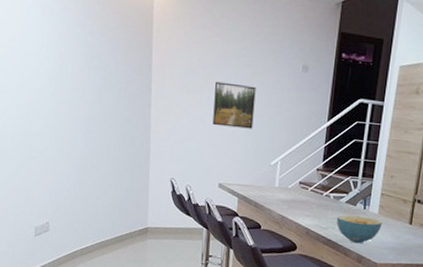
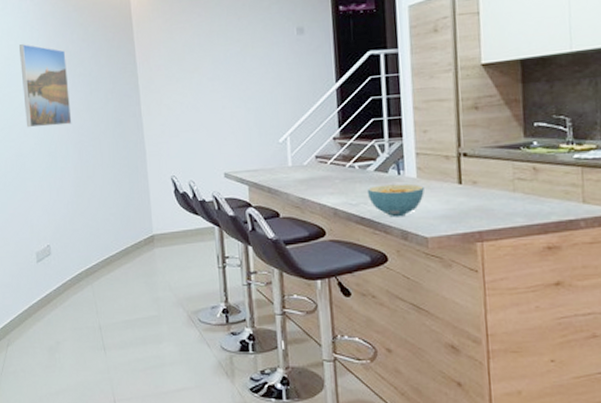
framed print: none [36,25,84,114] -> present [19,44,72,128]
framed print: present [212,81,256,129] -> none [205,61,253,111]

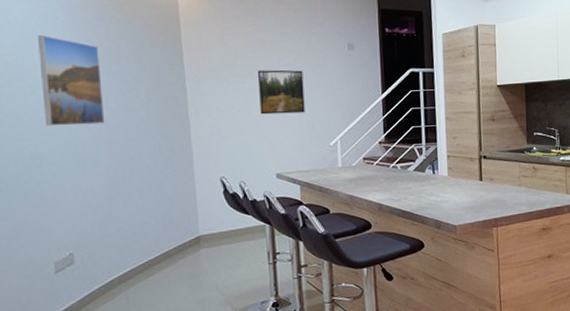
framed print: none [205,61,253,111] -> present [258,69,305,115]
cereal bowl: present [366,183,424,217] -> none [407,181,454,210]

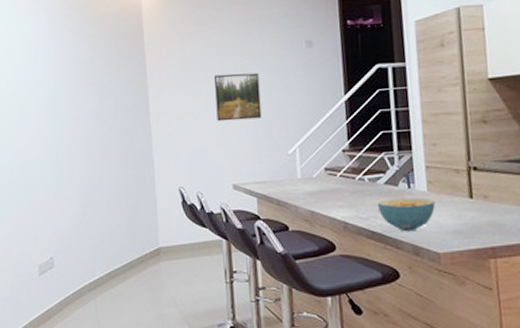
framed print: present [38,35,105,127] -> none [31,53,81,137]
cereal bowl: none [407,181,454,210] -> present [377,197,435,232]

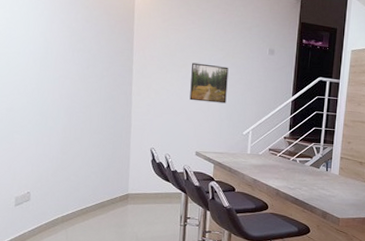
cereal bowl: present [377,197,435,232] -> none [302,177,342,202]

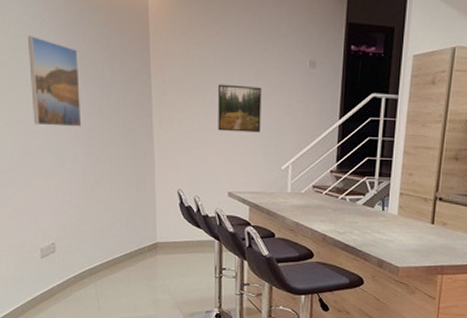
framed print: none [21,12,69,91] -> present [28,36,82,127]

